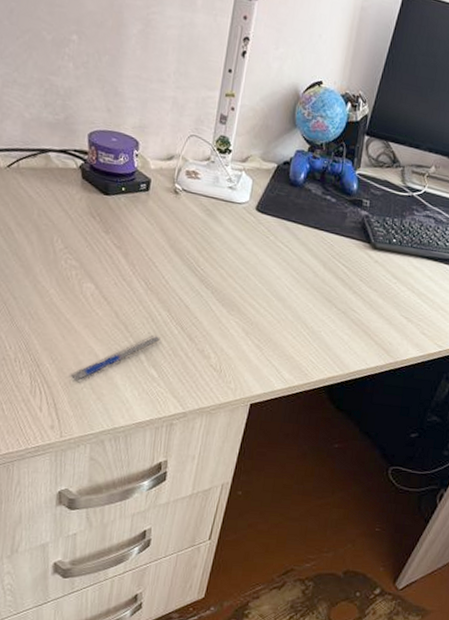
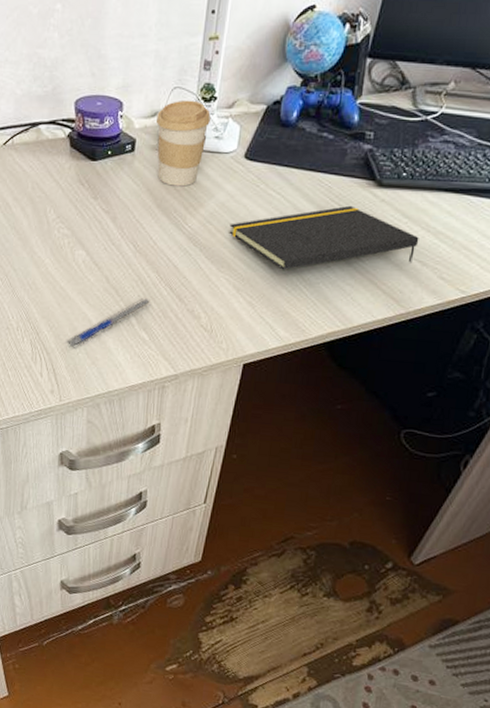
coffee cup: none [172,148,226,231] -> present [156,100,212,187]
notepad: none [240,263,406,319] -> present [229,205,419,270]

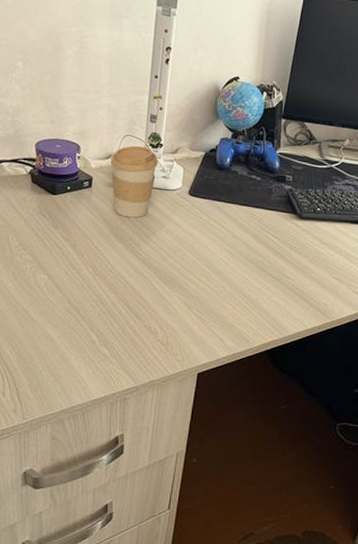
pen: present [65,298,151,349] -> none [28,317,111,367]
notepad: present [229,205,419,270] -> none [179,234,335,289]

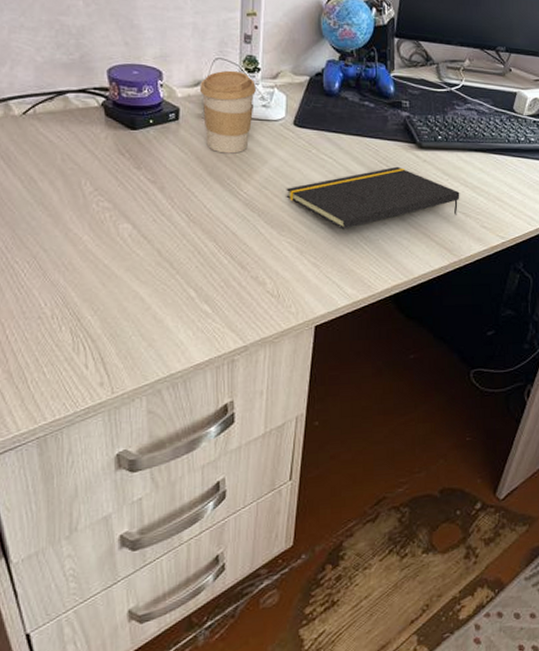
notepad: none [179,234,335,289] -> present [286,166,460,230]

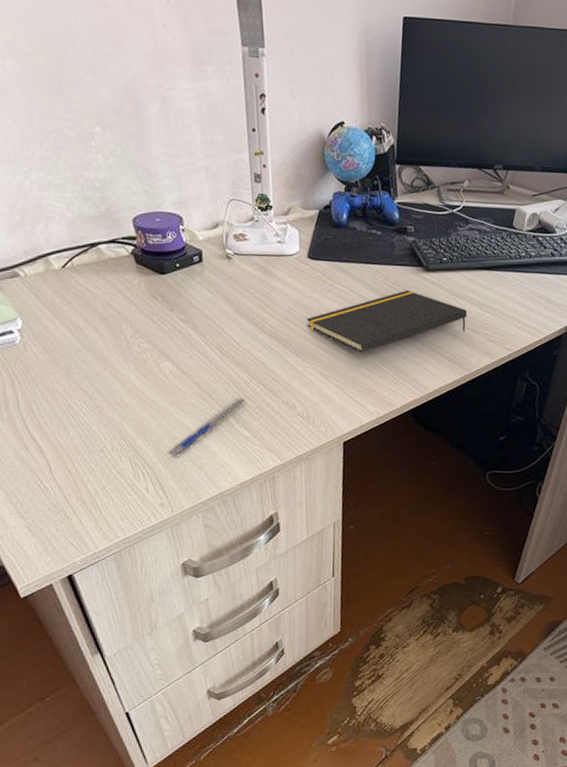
pen: none [114,269,211,332] -> present [166,398,247,458]
coffee cup: present [200,70,257,154] -> none [218,210,271,290]

